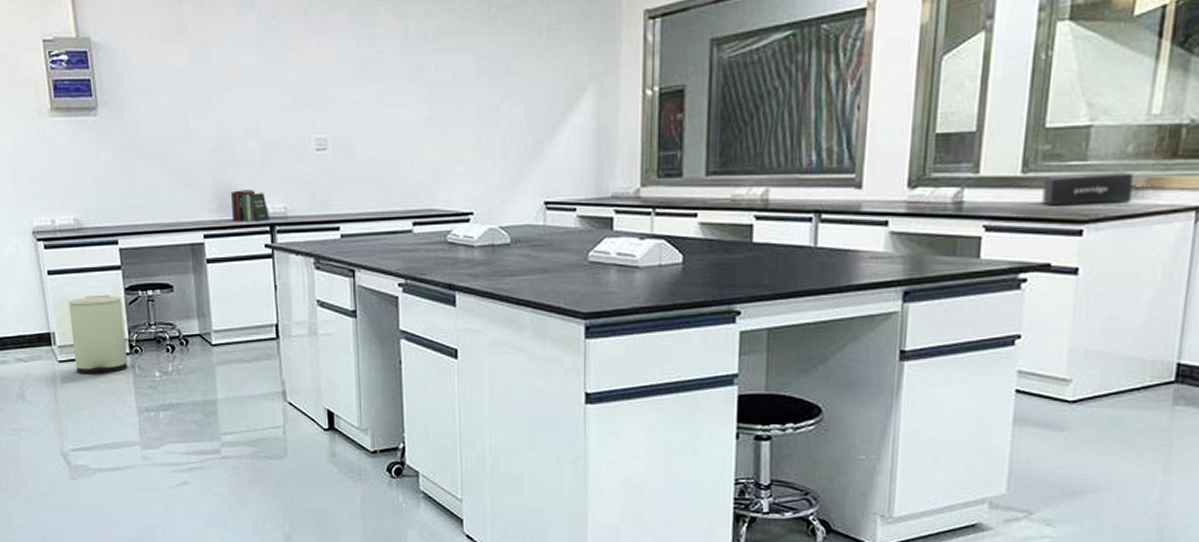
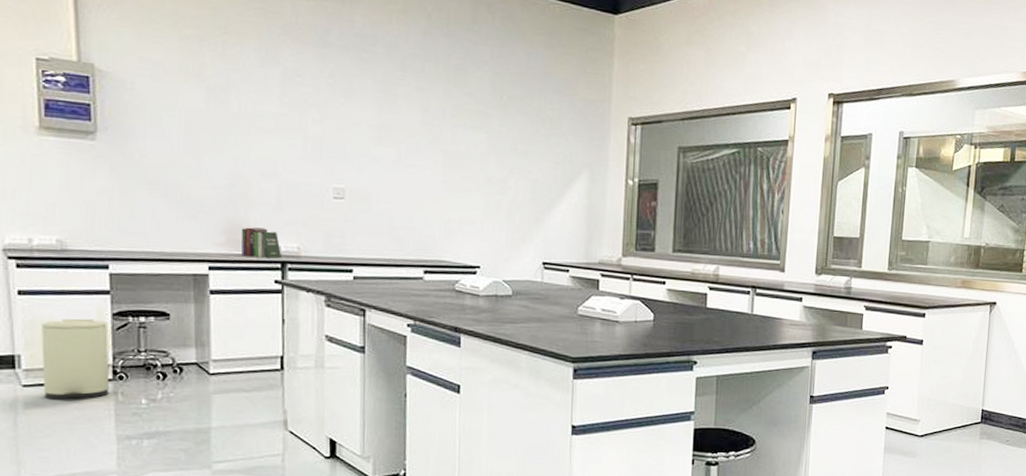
box: present [1042,171,1133,206] -> none [900,273,954,297]

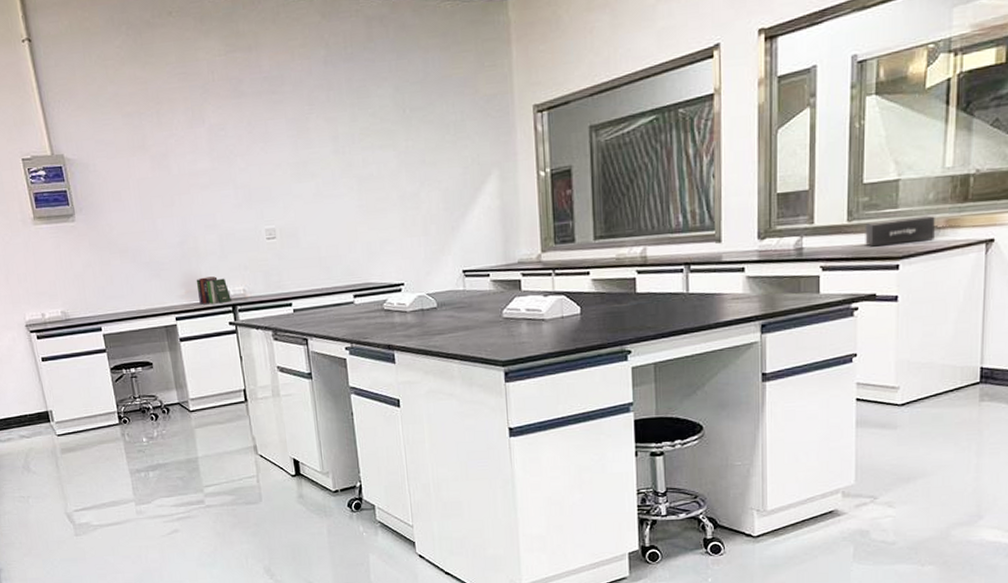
pedal bin: present [41,318,109,400] -> none [62,374,118,445]
box: none [900,273,954,297] -> present [865,215,935,247]

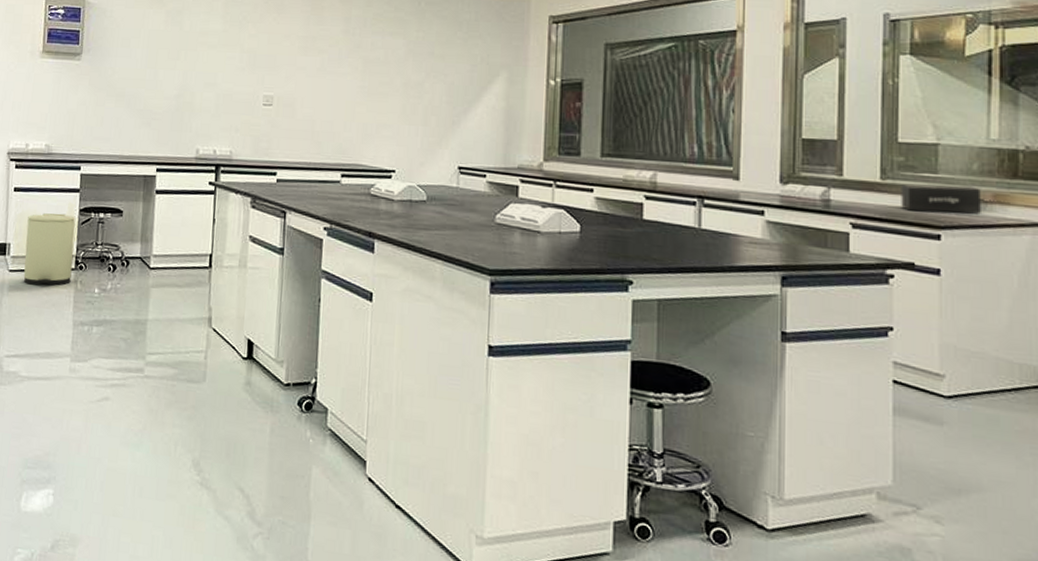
pedal bin: none [62,374,118,445] -> present [23,213,75,286]
books: present [196,276,231,305] -> none [183,133,216,163]

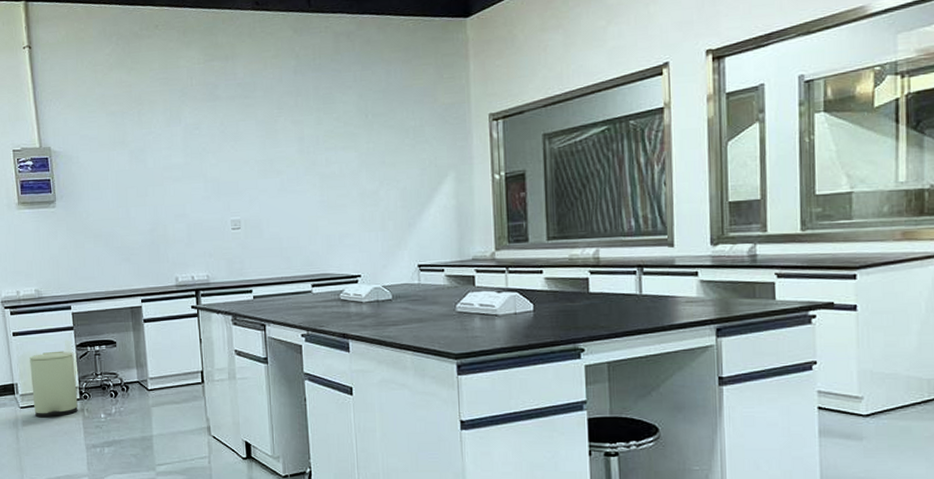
box: present [901,183,981,214] -> none [819,227,892,256]

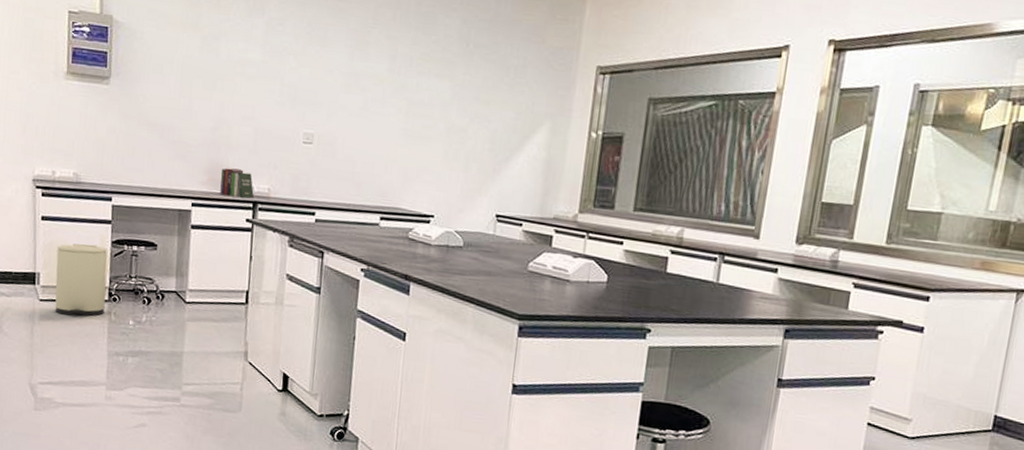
books: none [163,262,195,289] -> present [220,168,254,199]

